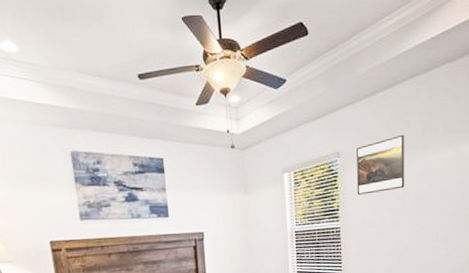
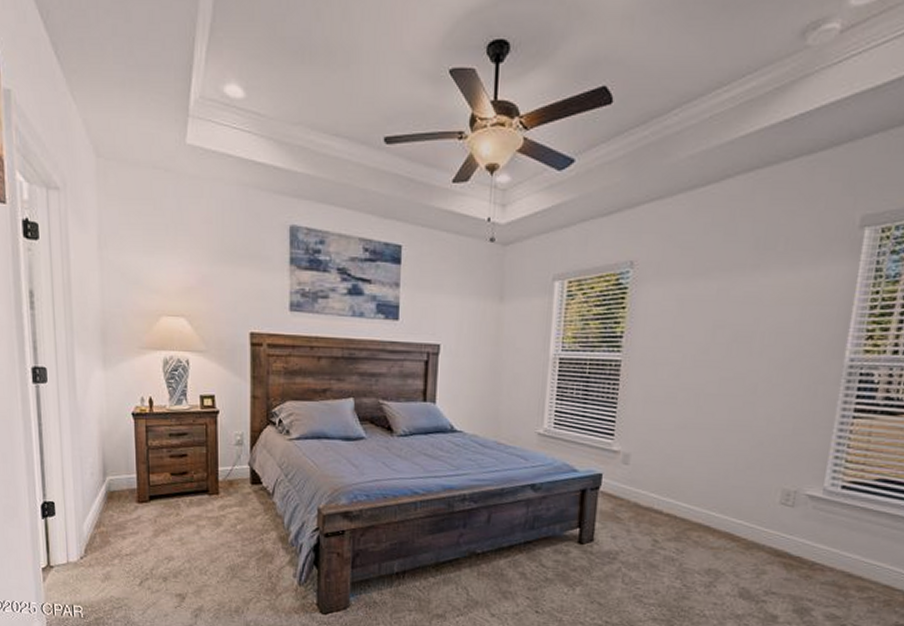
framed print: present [356,134,405,195] -> none [650,246,727,321]

